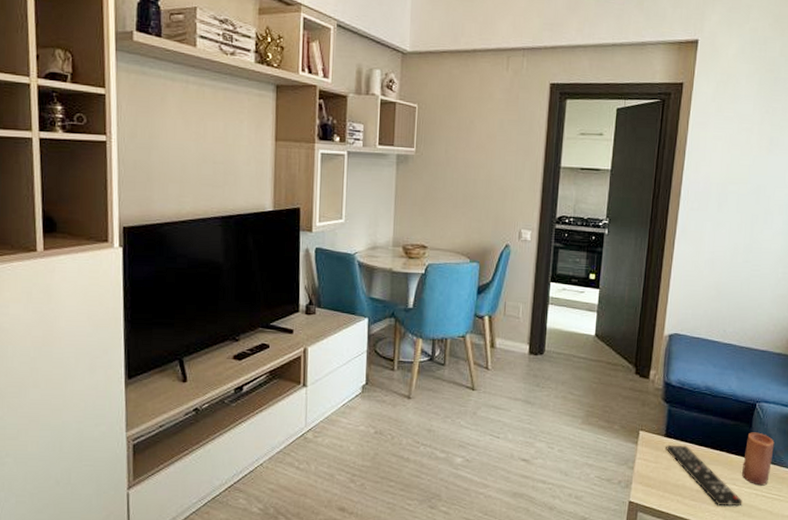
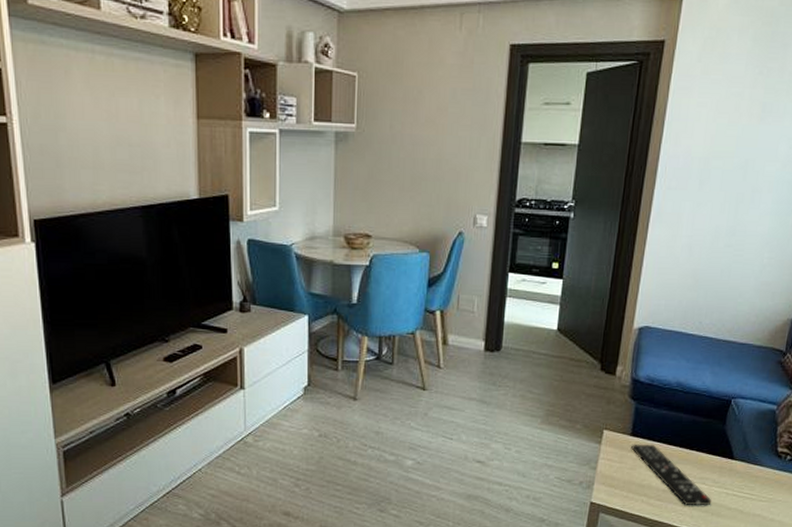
candle: present [742,432,775,486] -> none [712,430,749,485]

